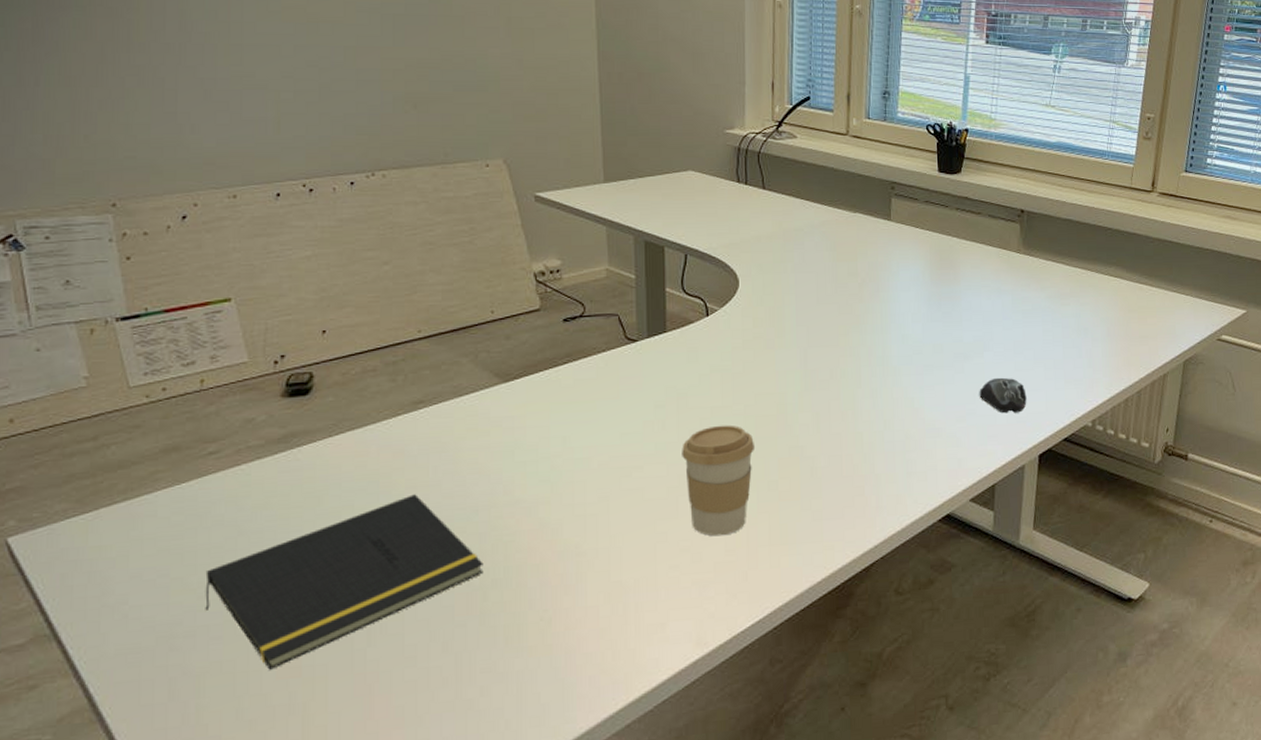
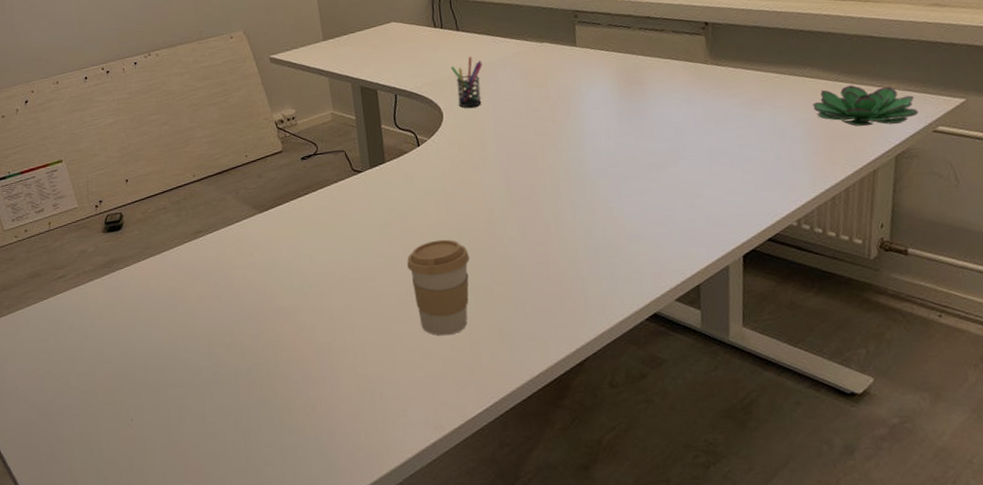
notepad: present [205,494,484,670] -> none [65,305,259,440]
pen holder: none [752,220,788,277] -> present [450,56,483,108]
computer mouse: present [979,377,1027,414] -> none [676,183,727,218]
succulent plant: none [1115,288,1207,330] -> present [813,85,919,127]

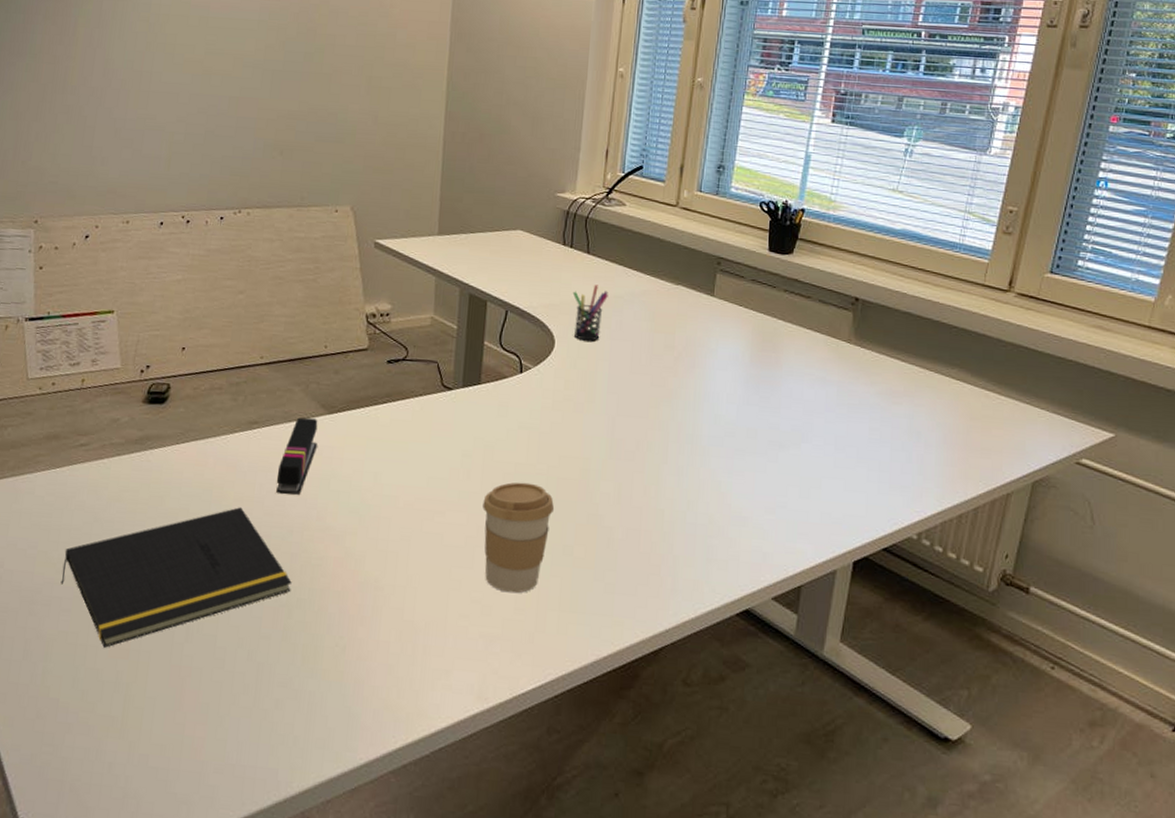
notepad: none [65,305,259,440] -> present [60,507,292,648]
stapler: none [227,219,256,288] -> present [276,417,318,495]
succulent plant: present [813,85,919,127] -> none [954,395,1064,448]

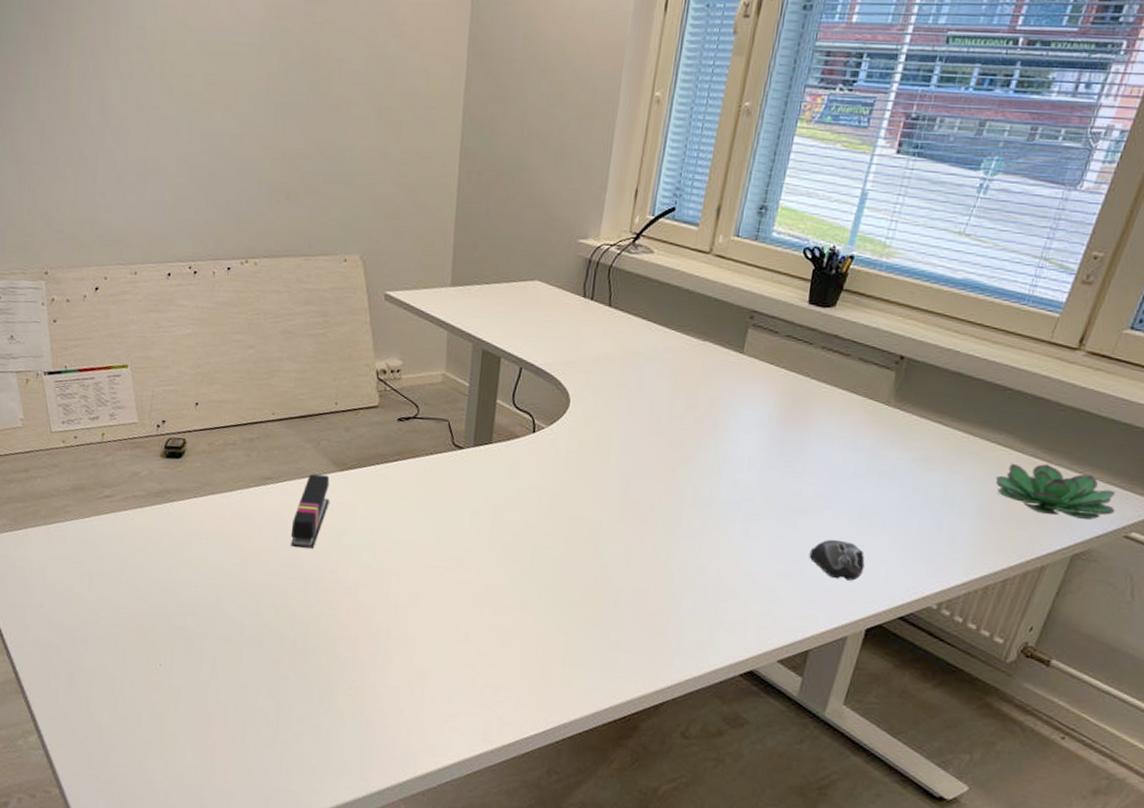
notepad: present [60,507,292,648] -> none [96,559,308,682]
coffee cup: present [483,482,555,594] -> none [491,541,563,648]
pen holder: present [572,284,608,342] -> none [590,340,629,401]
computer mouse: none [792,472,845,513] -> present [809,539,865,581]
succulent plant: none [954,395,1064,448] -> present [995,463,1116,520]

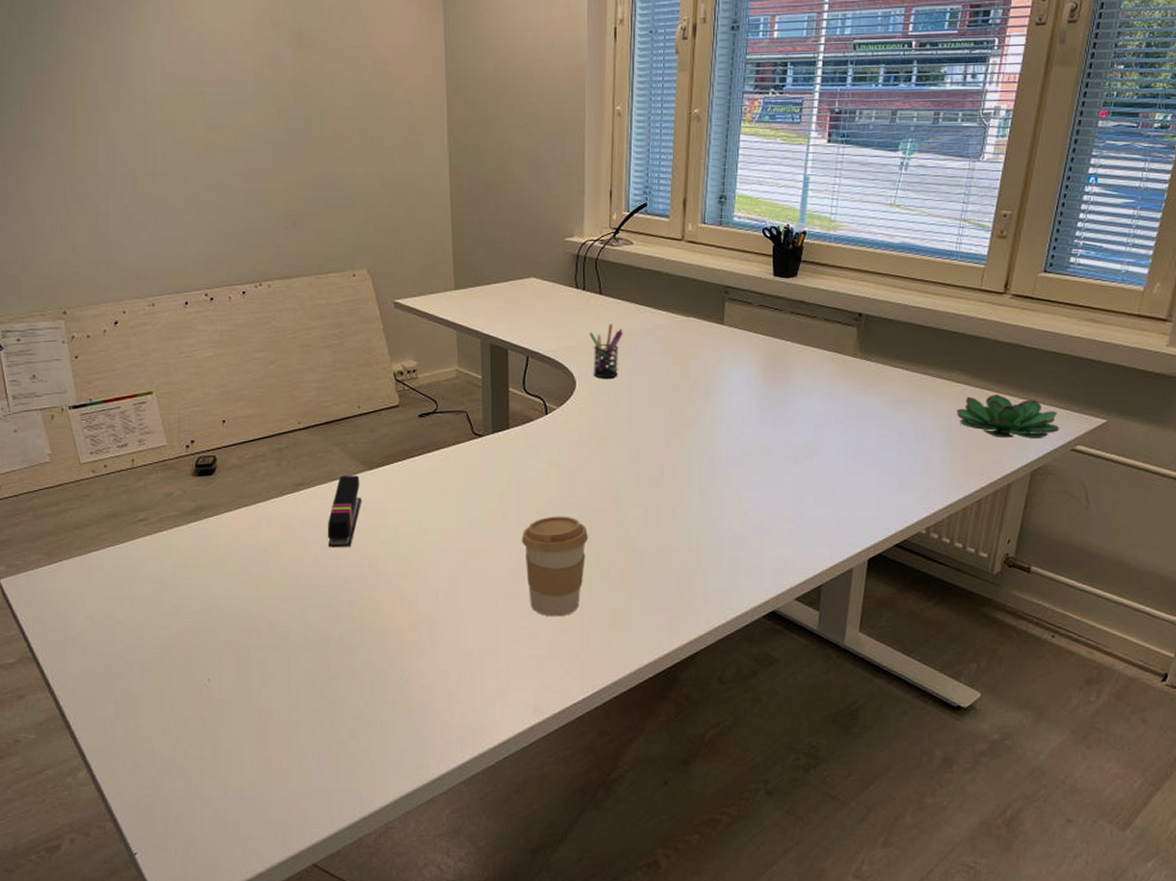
coffee cup: none [491,541,563,648] -> present [522,516,589,617]
pen holder: none [590,340,629,401] -> present [589,324,623,379]
computer mouse: present [809,539,865,581] -> none [808,481,858,517]

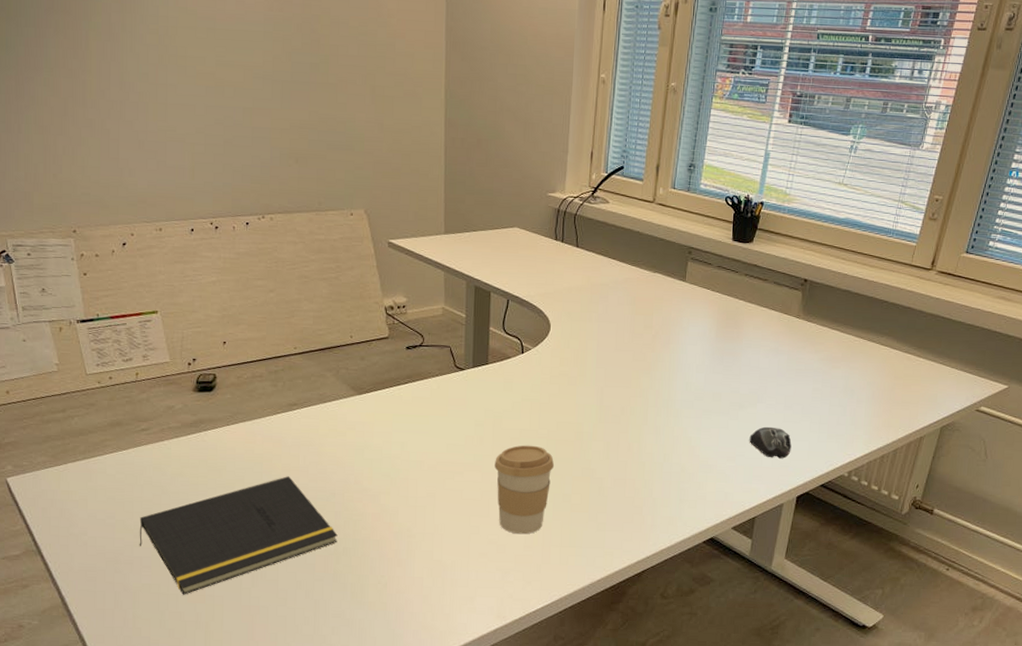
notepad: none [139,563,353,700] -> present [139,476,338,595]
stapler: present [327,475,361,548] -> none [317,398,350,464]
pen holder: present [589,324,623,379] -> none [564,274,596,324]
computer mouse: none [808,481,858,517] -> present [749,426,792,459]
succulent plant: present [957,395,1060,439] -> none [882,358,968,399]

